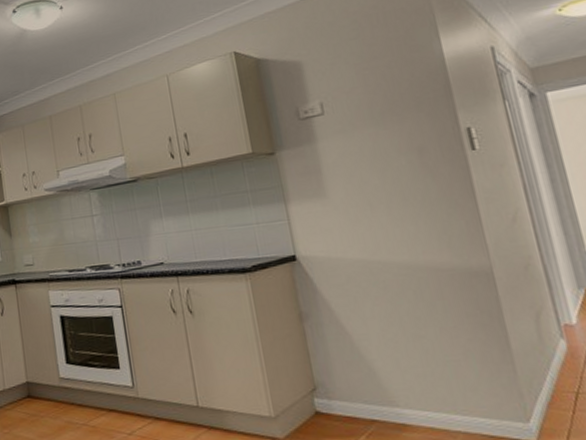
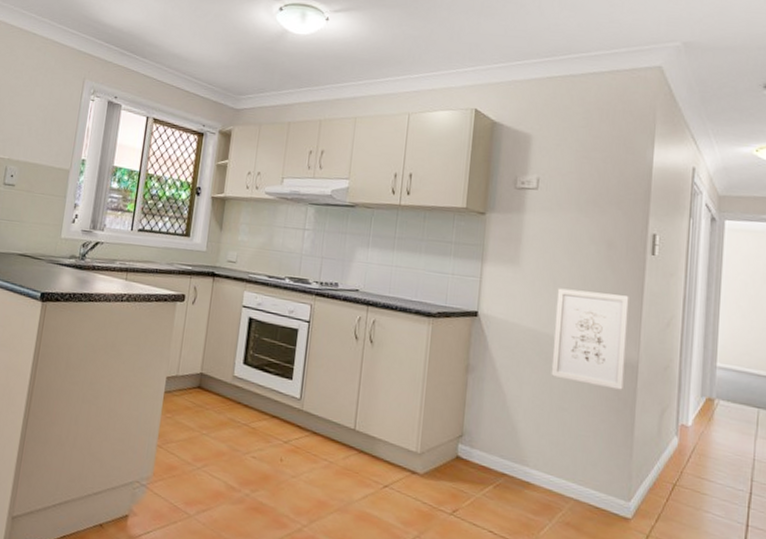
wall art: none [376,200,483,305] -> present [551,288,629,390]

